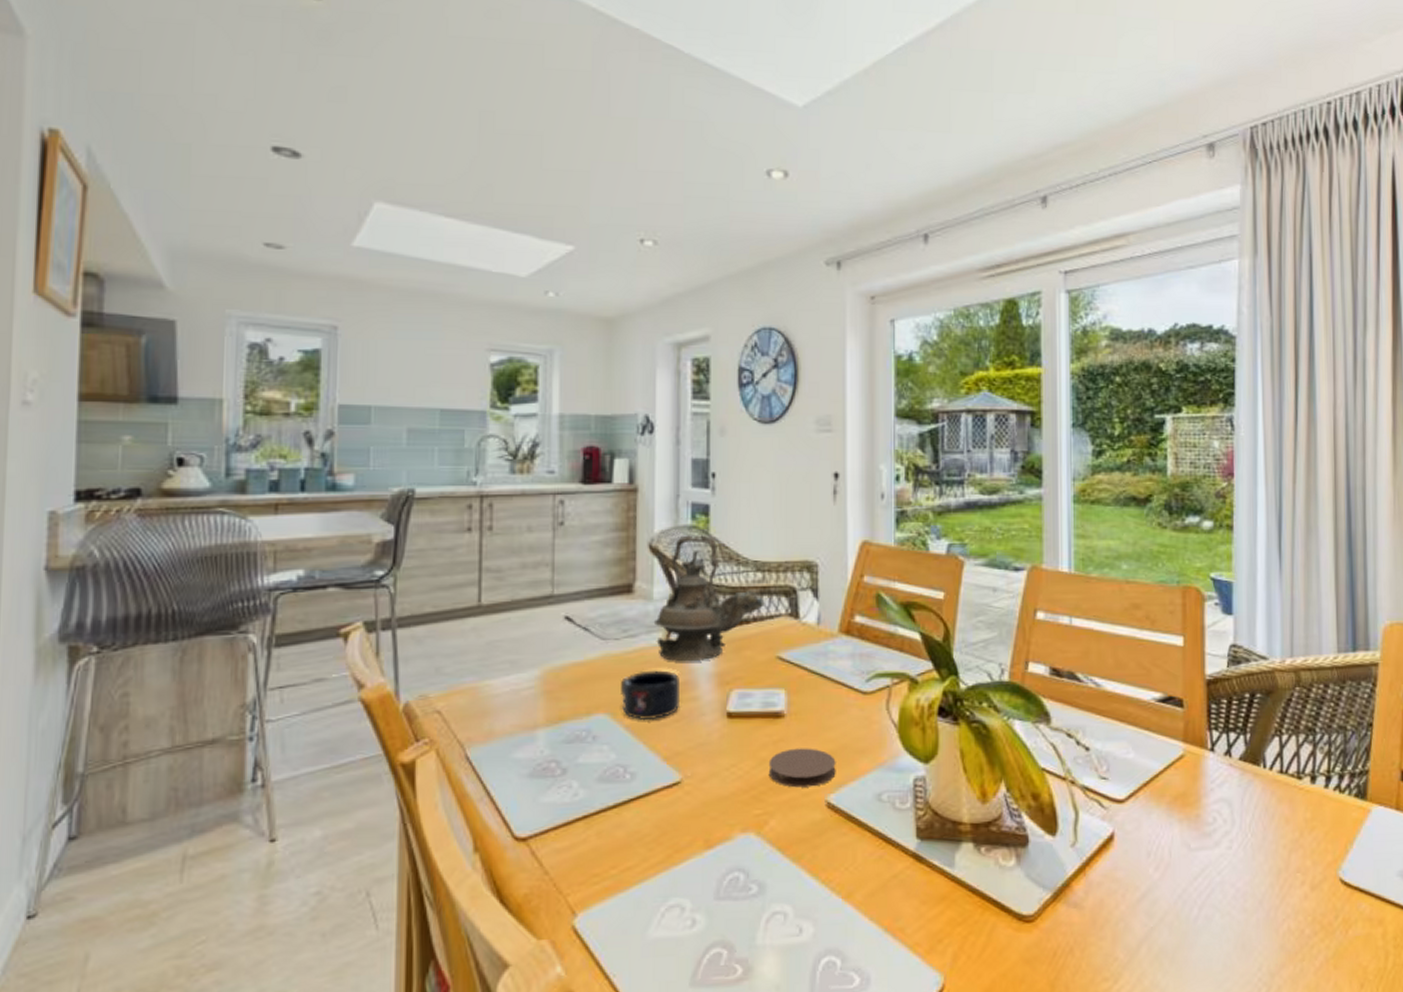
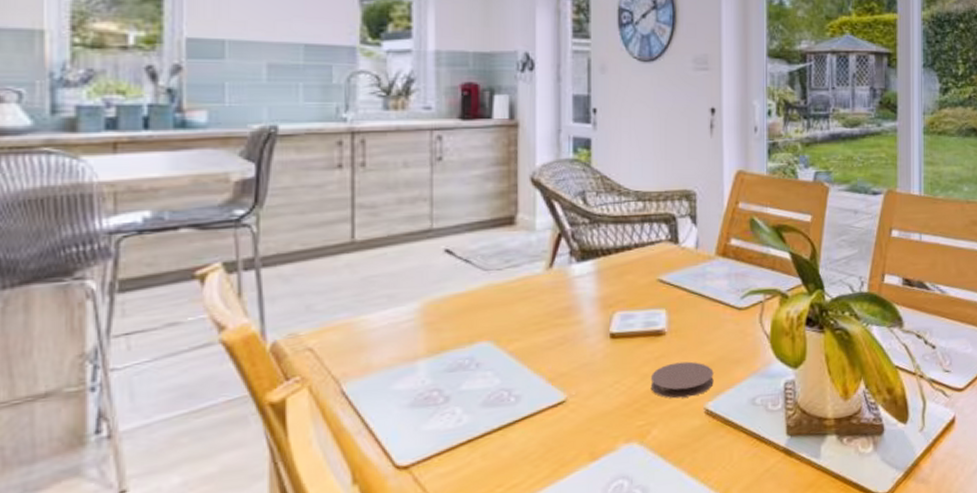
mug: present [621,670,679,721] -> none [504,297,563,346]
teapot: present [653,535,765,662] -> none [536,168,646,289]

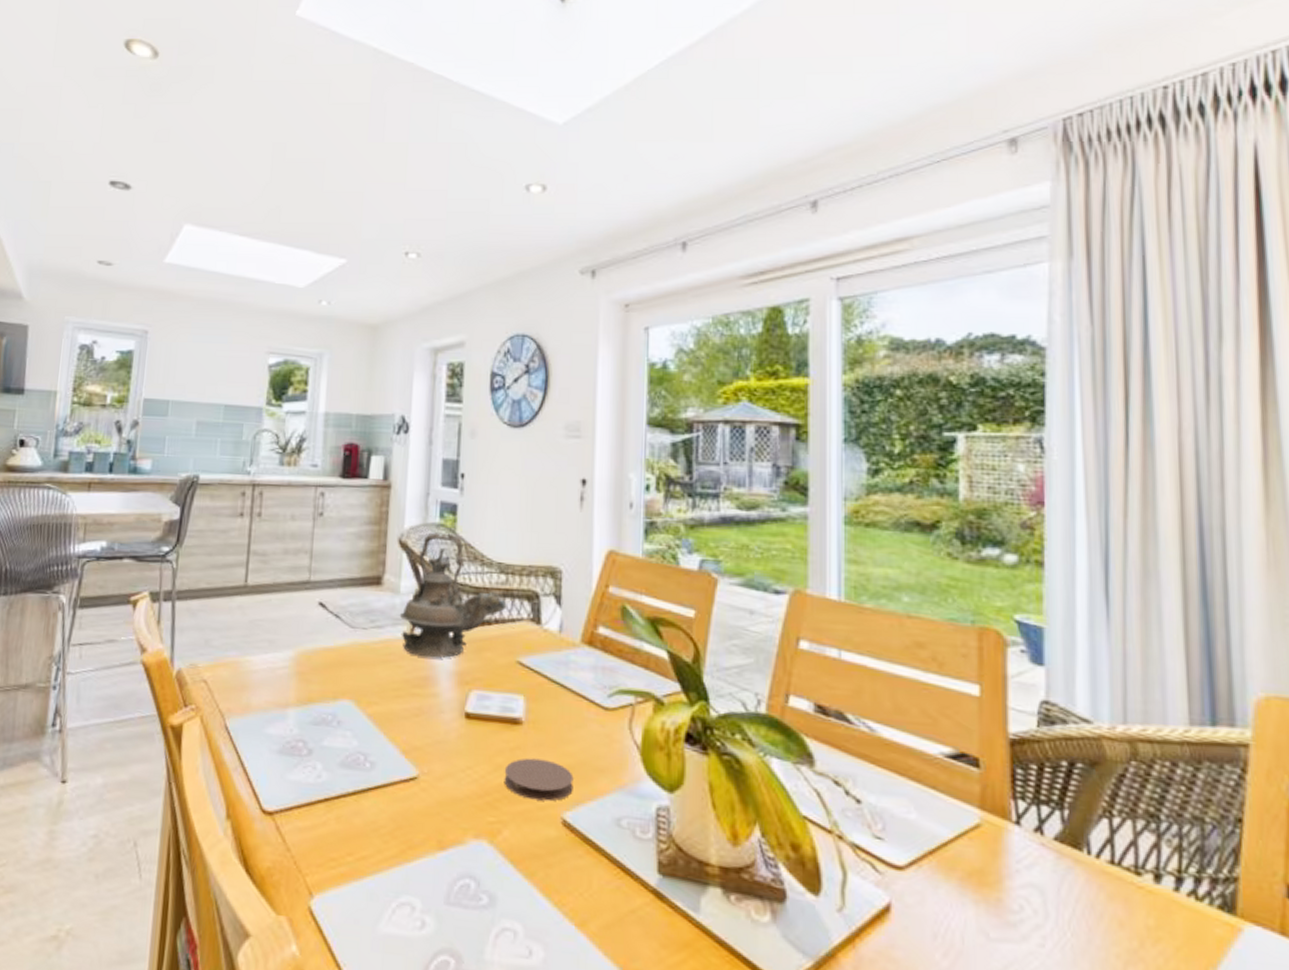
teapot: none [536,168,646,289] -> present [399,533,507,658]

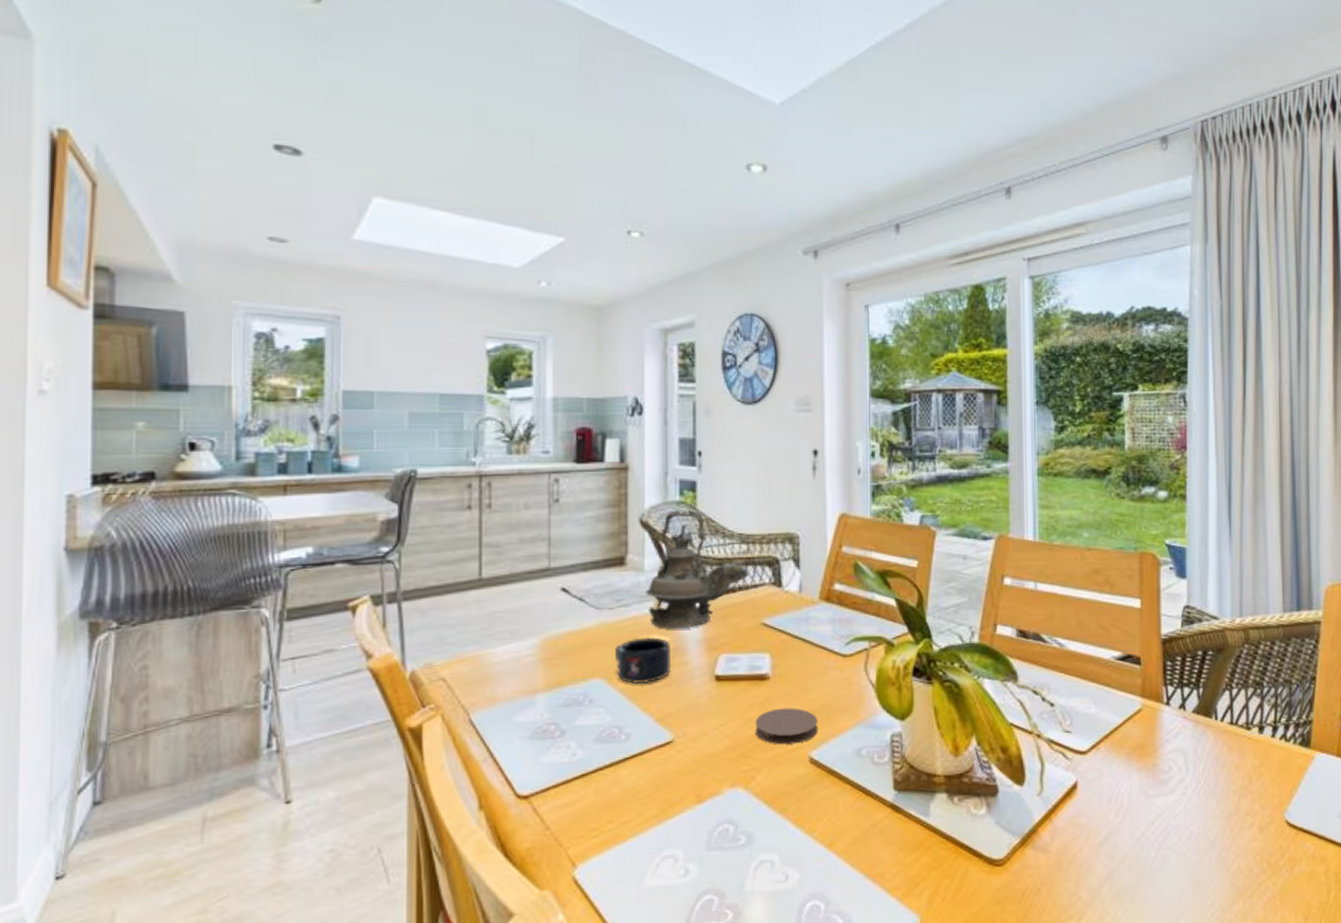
mug: none [366,661,421,712] -> present [615,637,670,685]

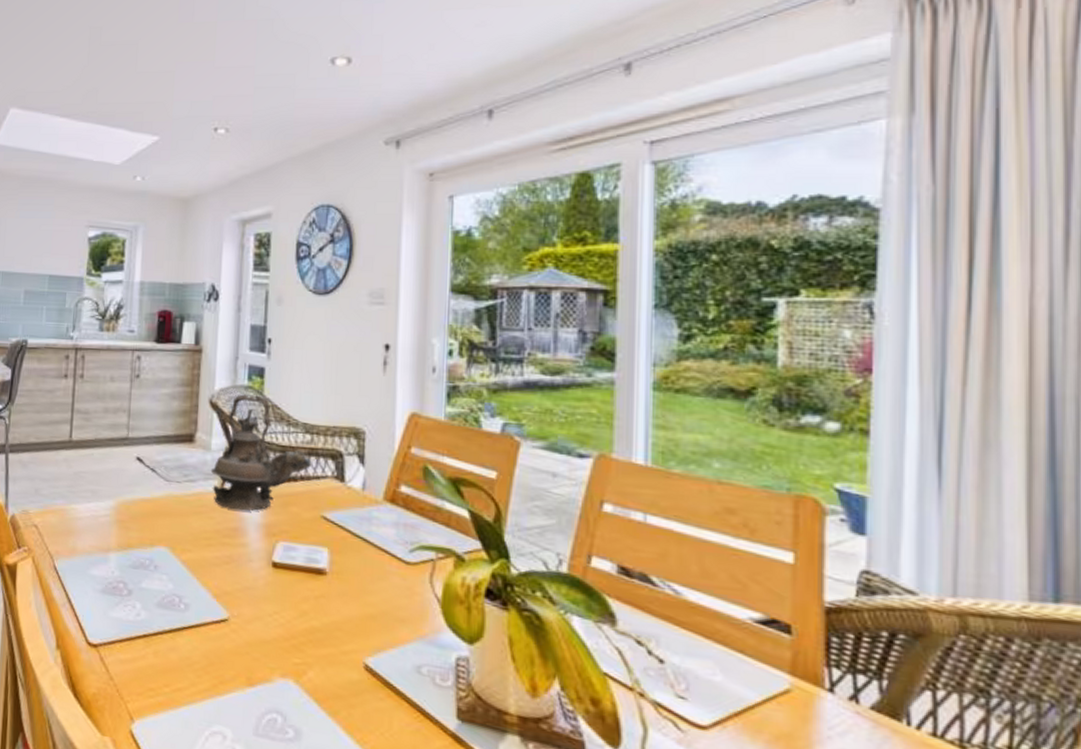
mug: present [615,637,670,685] -> none [180,513,231,560]
coaster: present [755,707,818,745] -> none [309,606,376,647]

